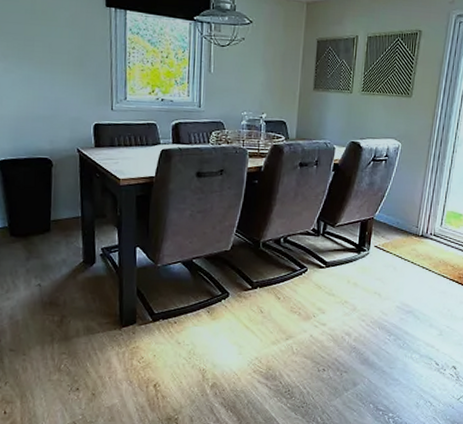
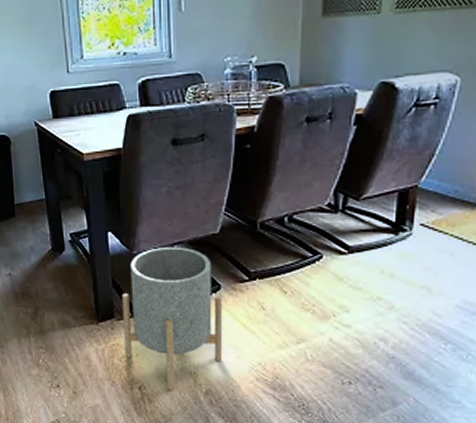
planter: none [143,260,230,386] -> present [122,246,223,390]

